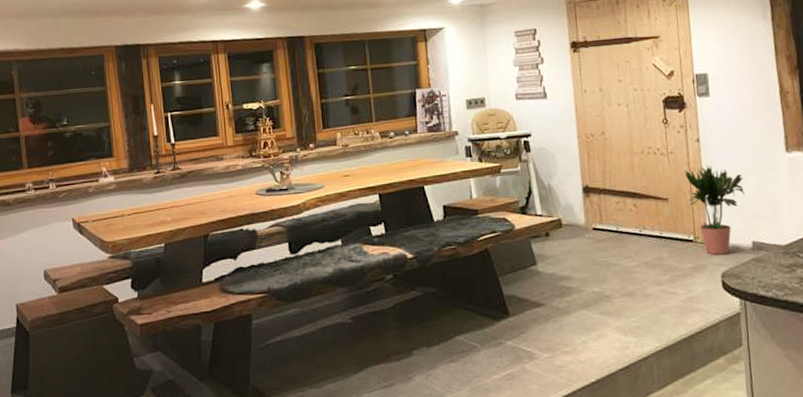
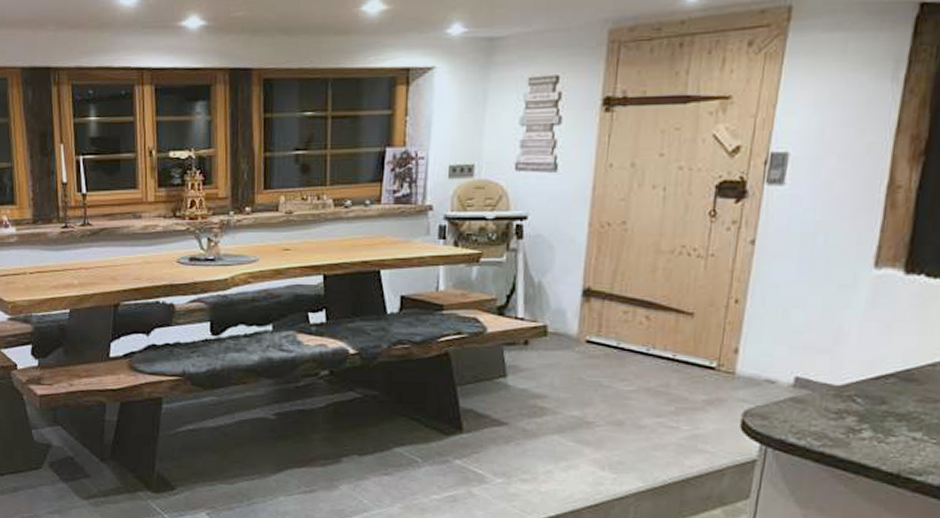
potted plant: present [684,165,745,255] -> none [722,275,804,389]

